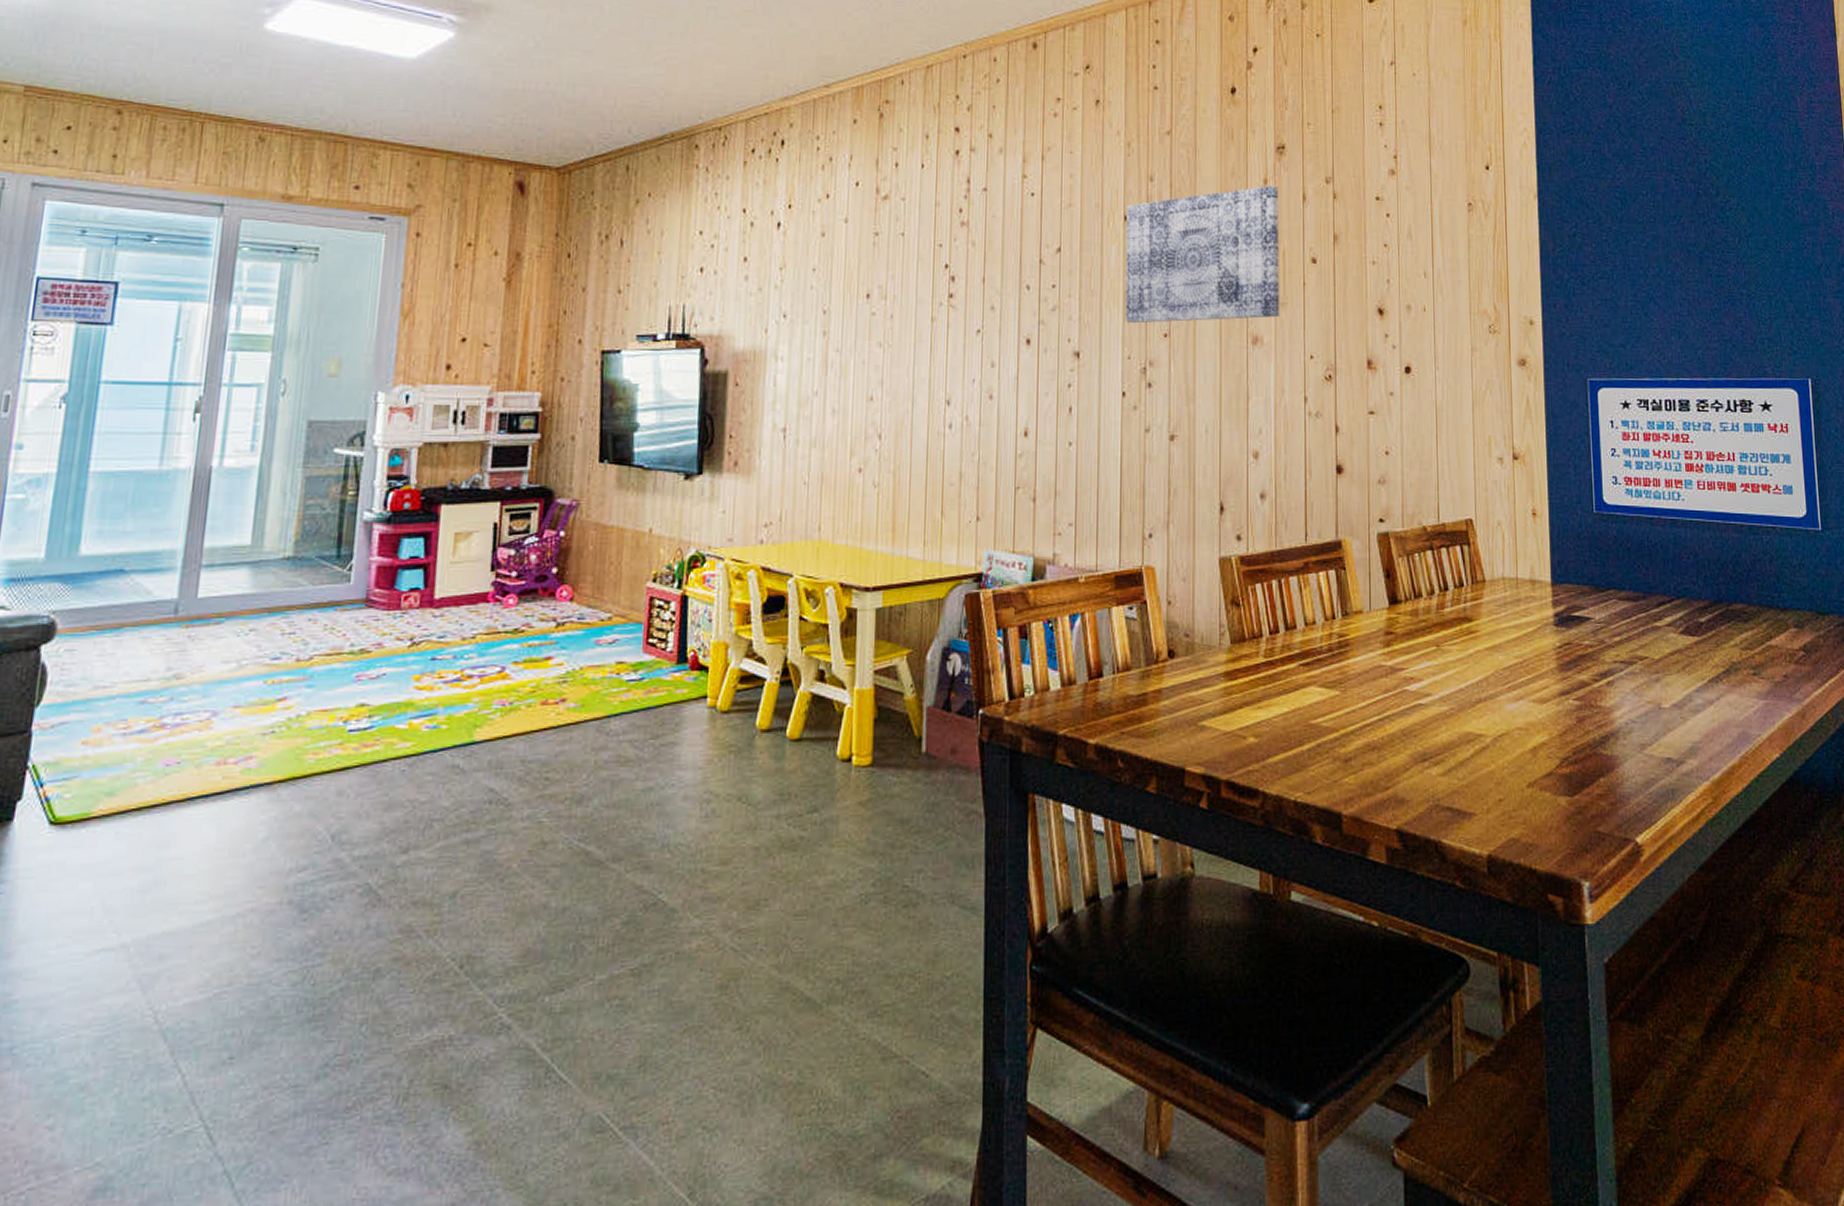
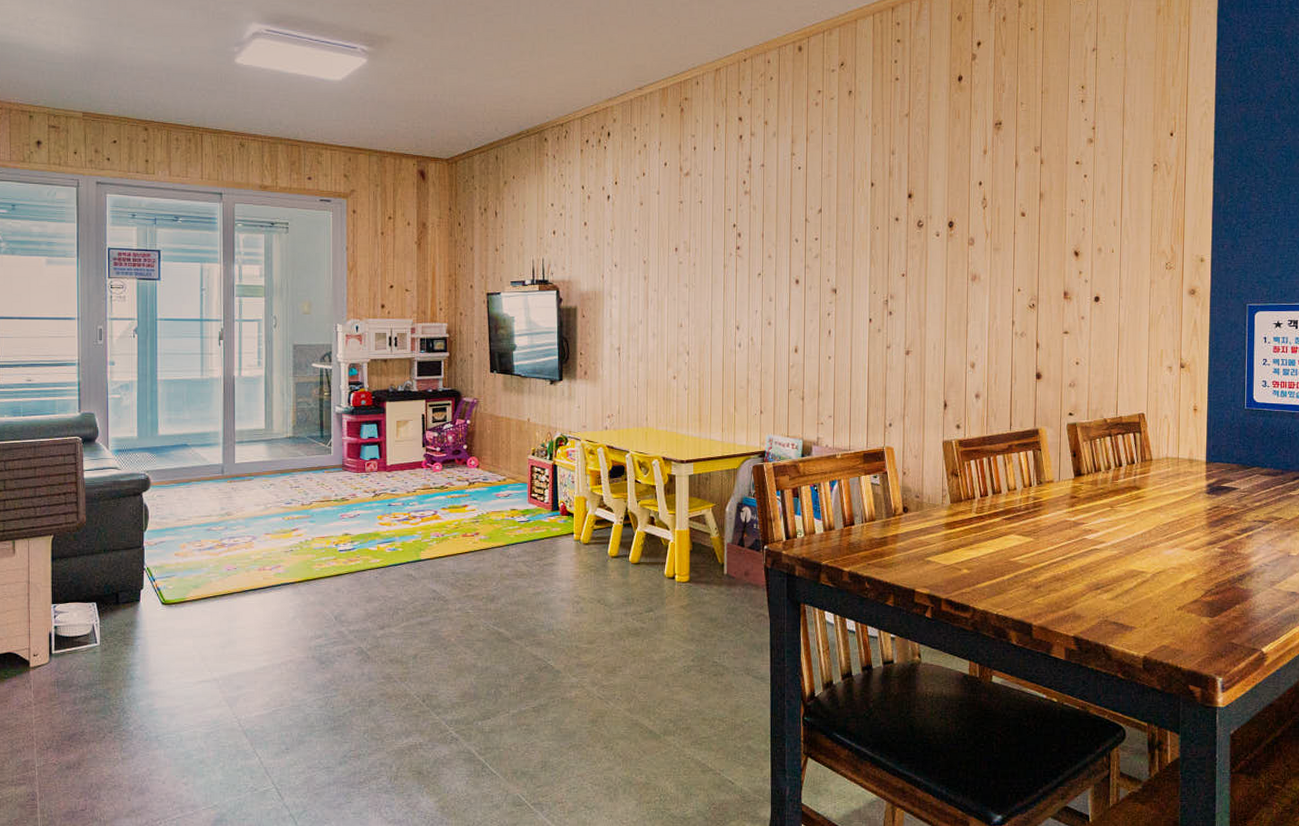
wall art: present [1125,185,1279,324] -> none [872,155,996,267]

